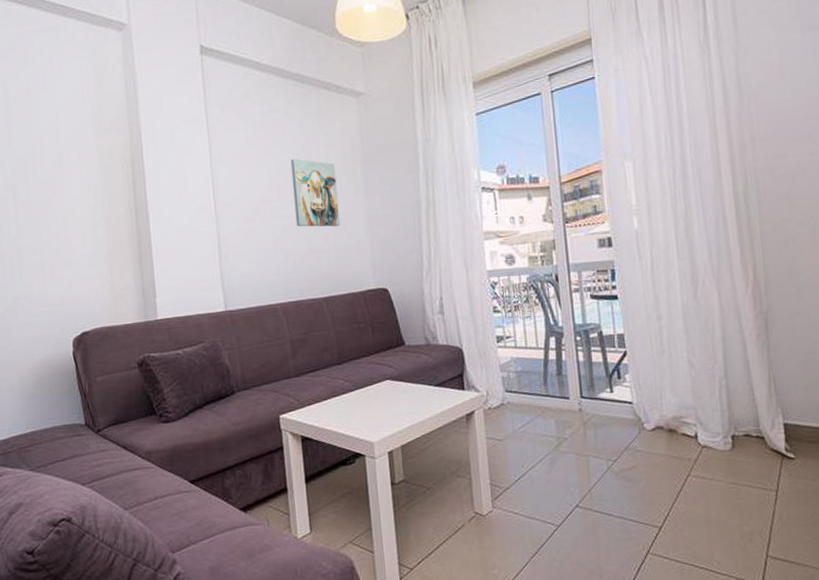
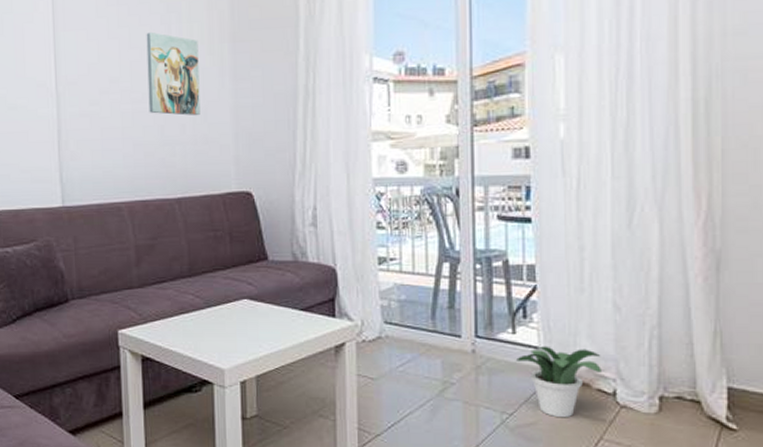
potted plant: none [614,400,684,461] -> present [515,346,601,418]

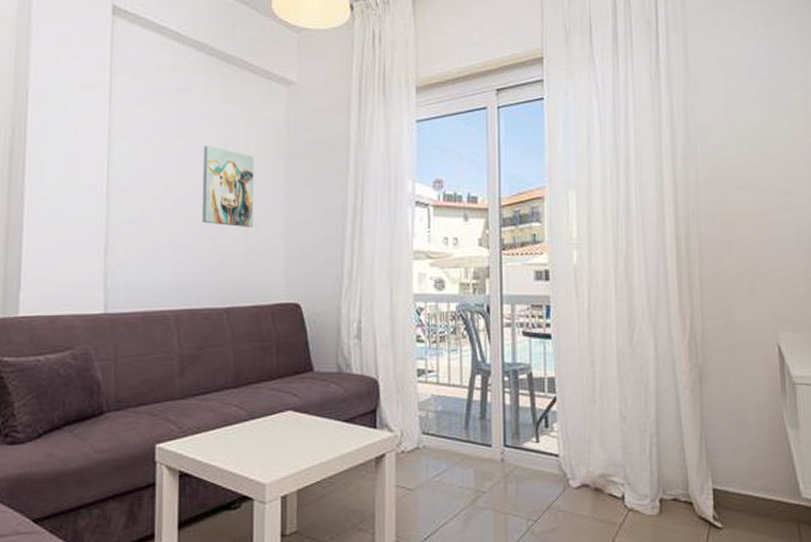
potted plant: present [515,346,601,418] -> none [539,453,612,523]

